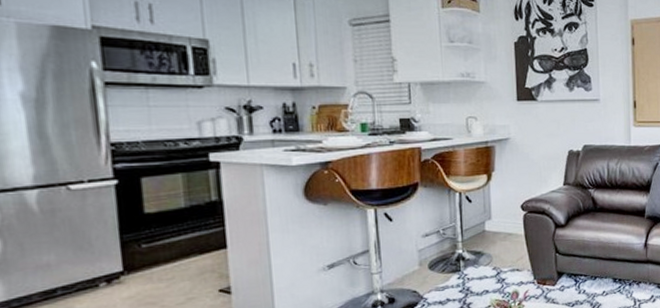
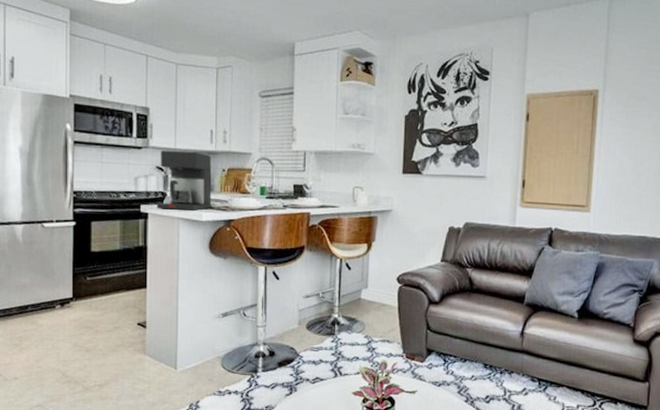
coffee maker: none [229,88,304,156] -> present [156,150,213,211]

